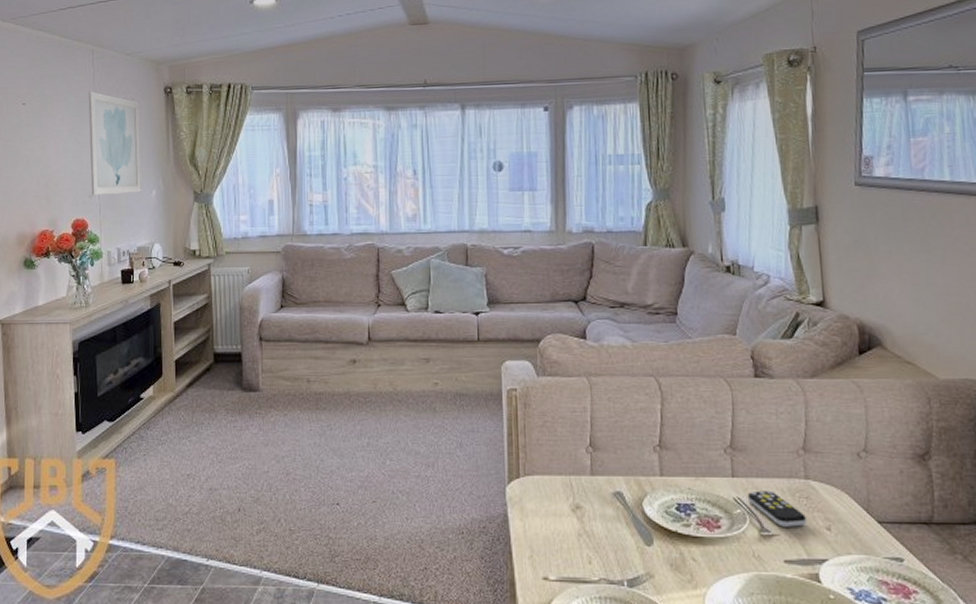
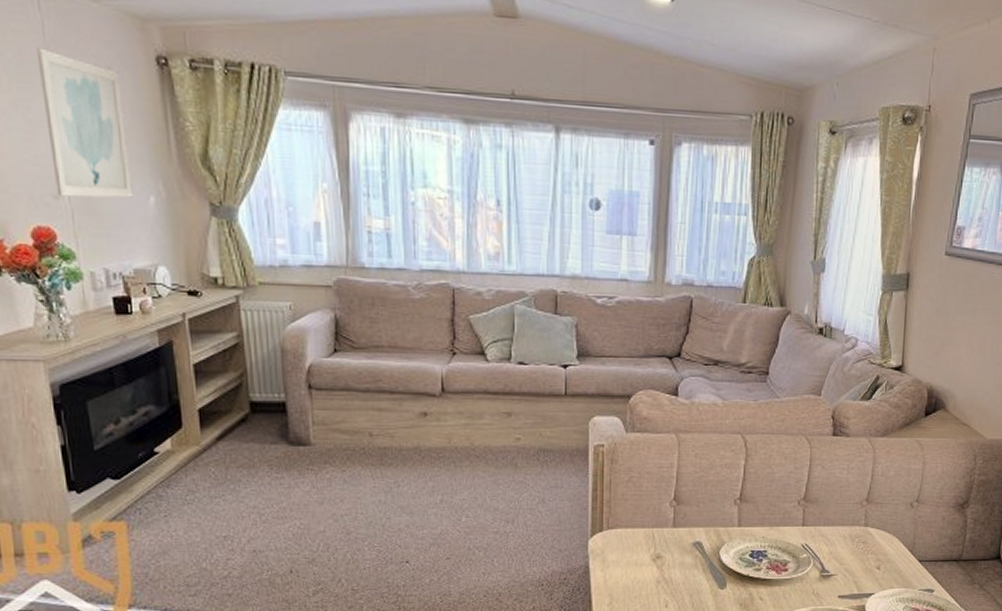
remote control: present [747,490,806,527] -> none [813,537,861,568]

